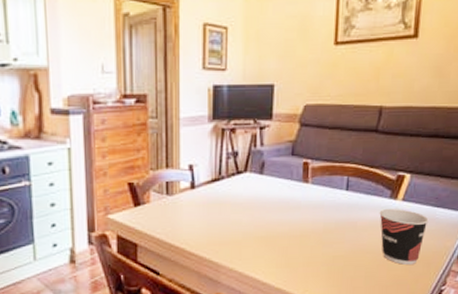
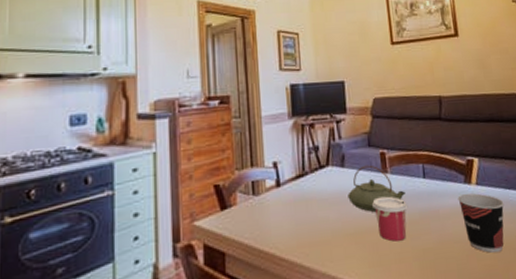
teapot: none [263,174,324,220] -> present [348,165,406,213]
cup: none [288,205,325,247] -> present [372,196,409,242]

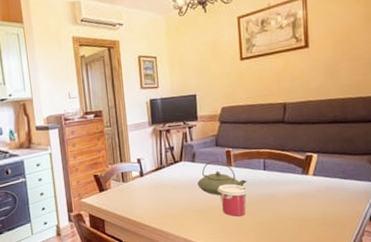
cup: present [457,193,504,253] -> none [294,182,339,228]

